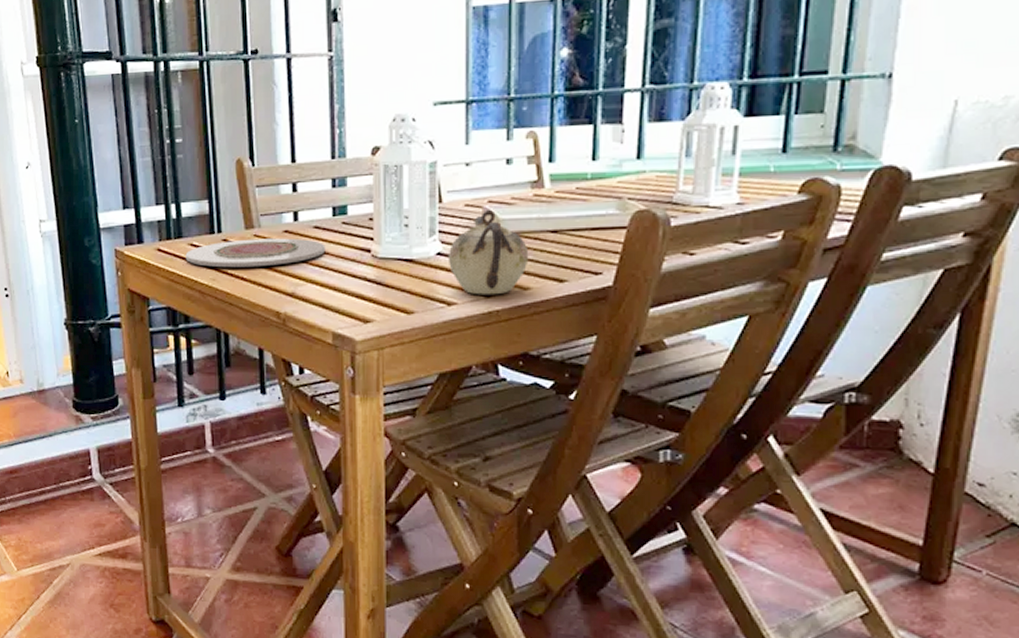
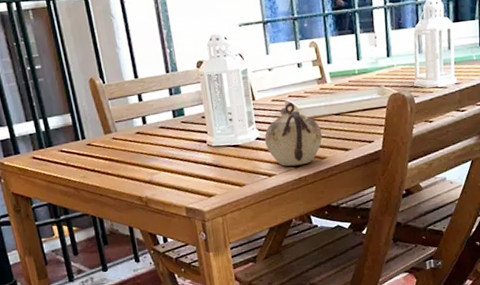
plate: present [185,238,326,268] -> none [57,137,171,168]

